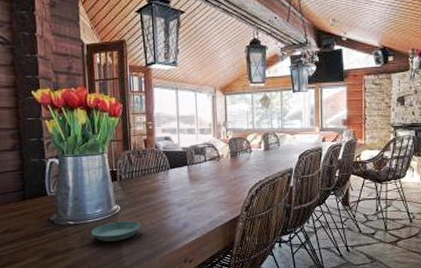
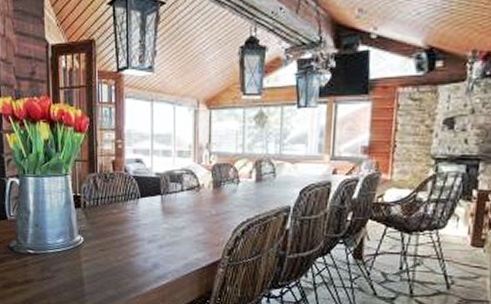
saucer: present [91,221,141,242] -> none [52,254,105,277]

